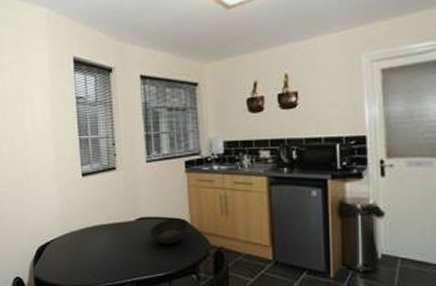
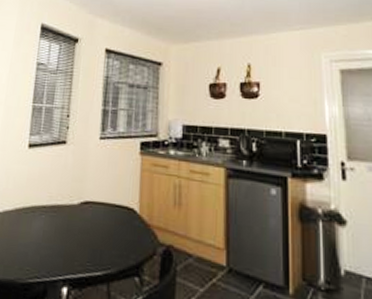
bowl: present [149,219,189,244] -> none [92,205,138,237]

